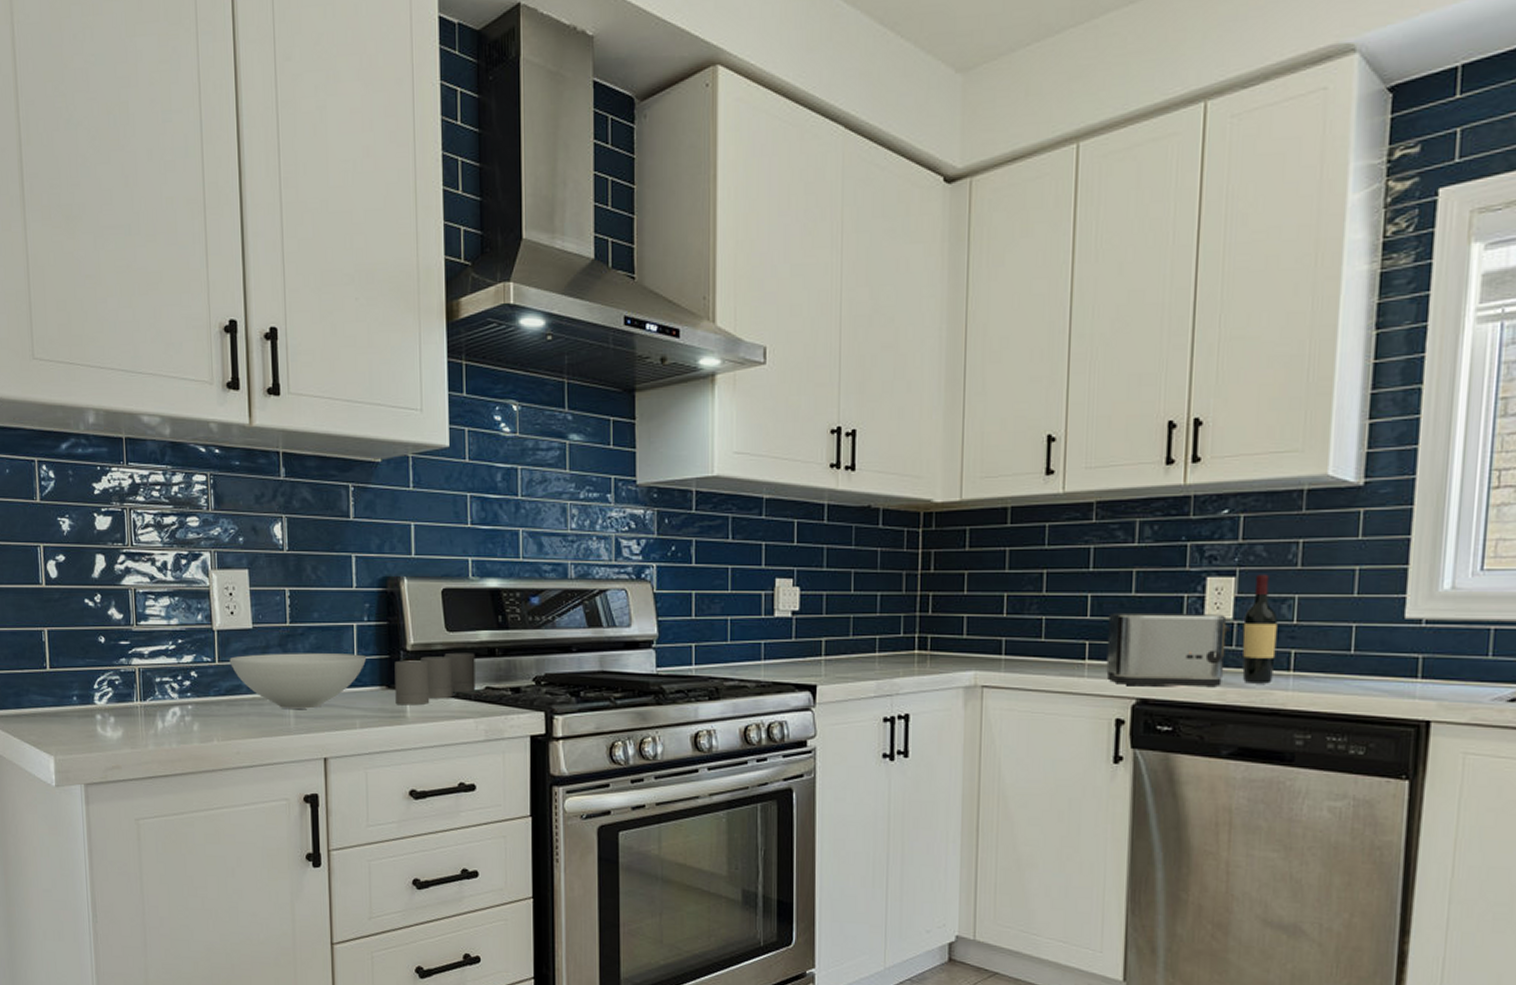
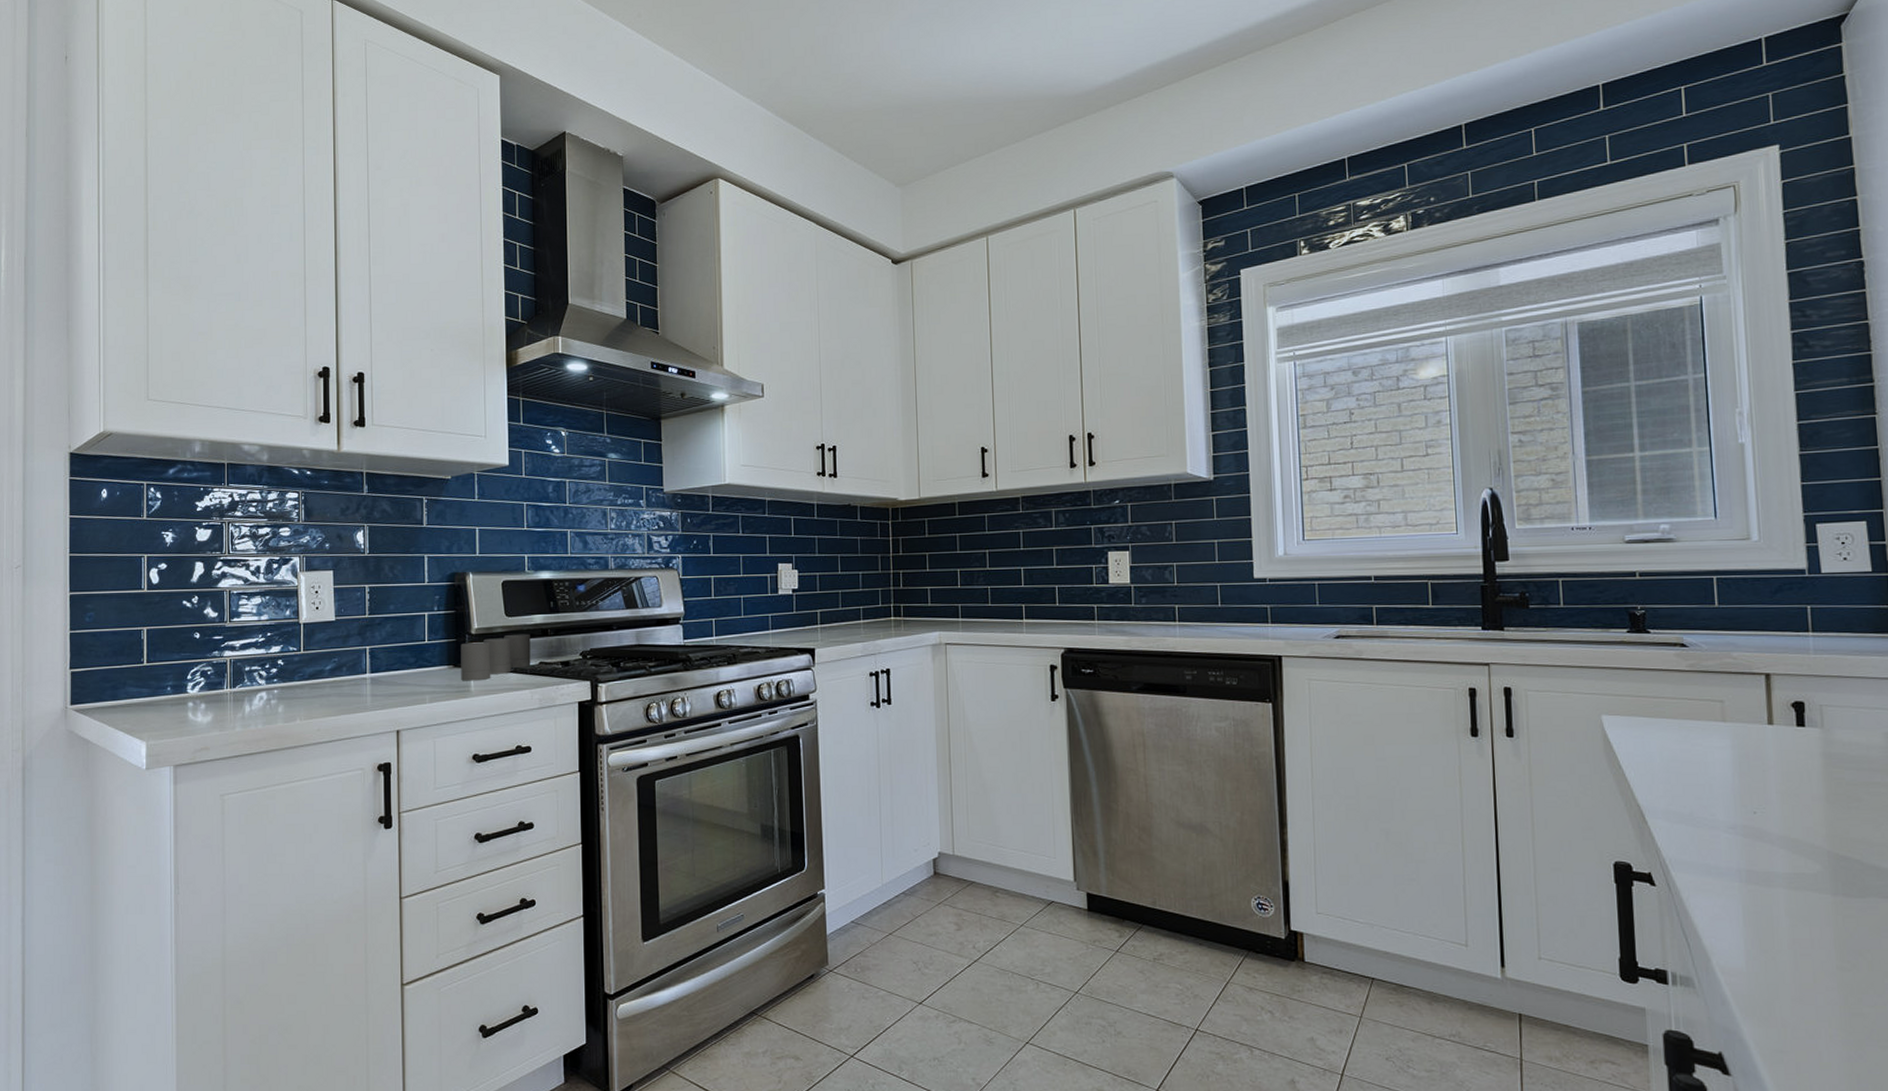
bowl: present [229,653,367,709] -> none [313,639,436,689]
toaster: present [1106,612,1232,688] -> none [1038,579,1130,639]
wine bottle: present [1242,574,1278,684] -> none [1138,548,1165,633]

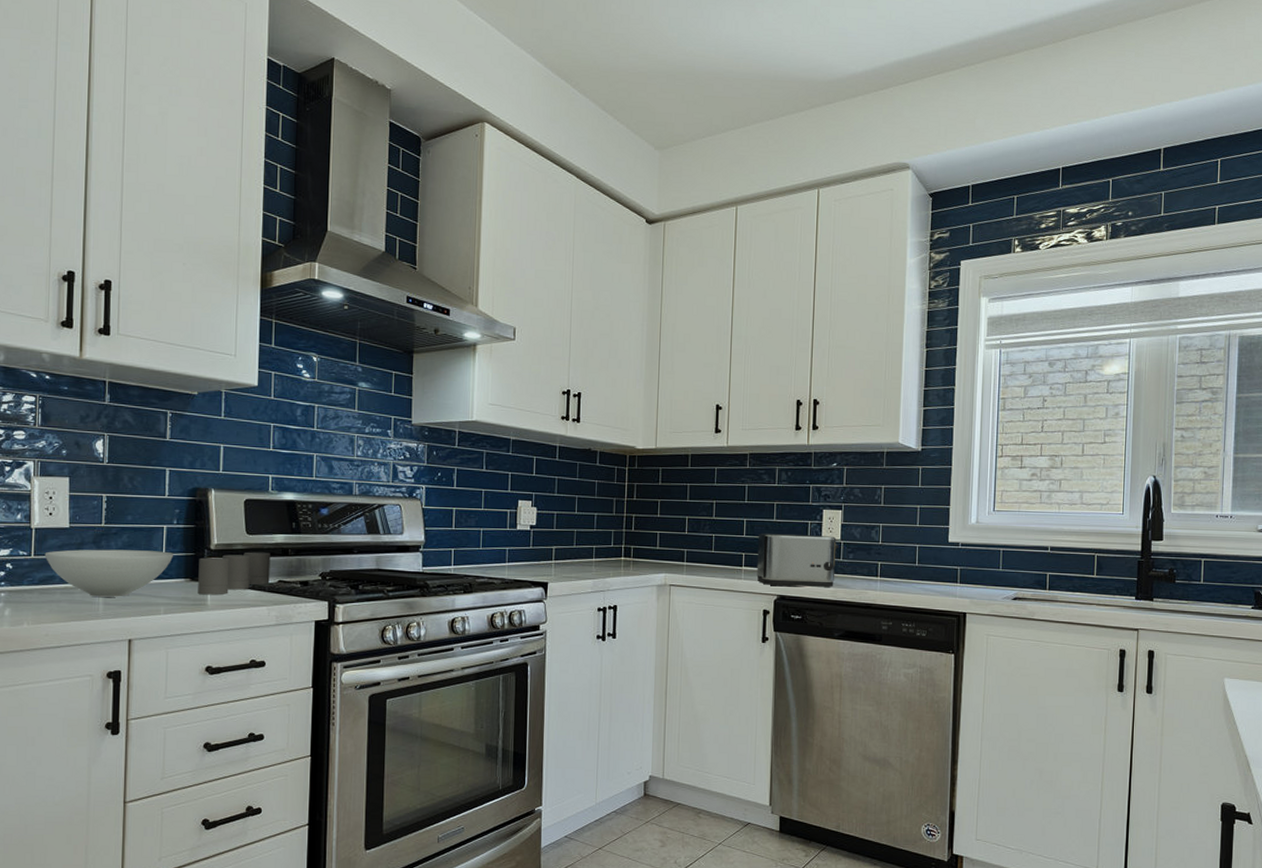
bowl: none [313,639,436,689] -> present [44,549,174,597]
toaster: none [1038,579,1130,639] -> present [756,533,840,588]

